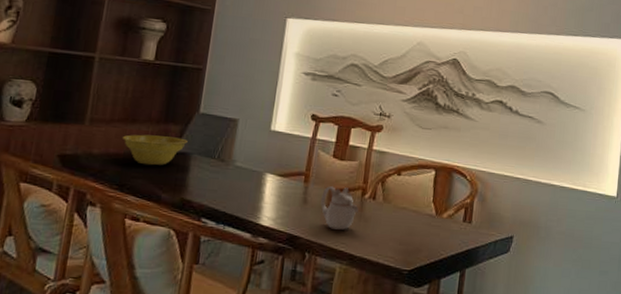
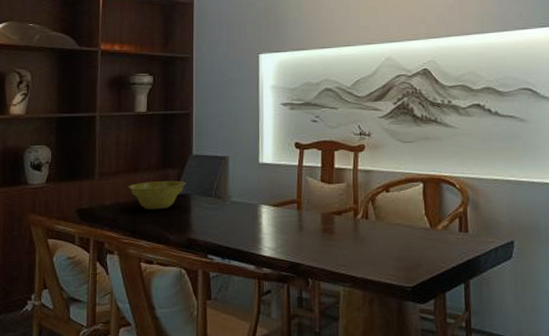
teapot: present [320,186,359,231] -> none [316,210,353,254]

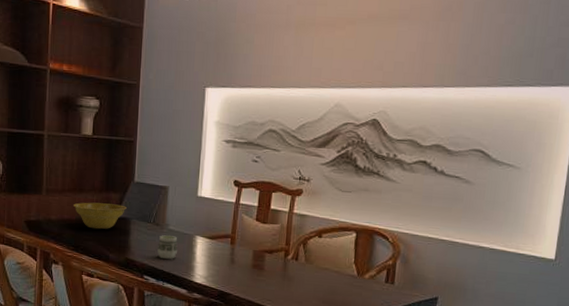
cup: none [221,208,242,234] -> present [157,235,178,259]

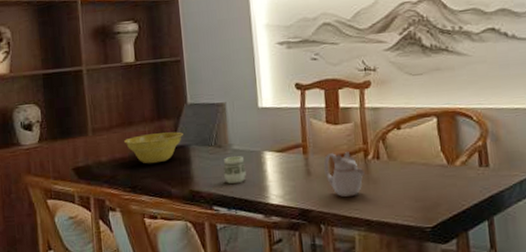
teapot: none [247,248,282,289] -> present [324,152,365,198]

